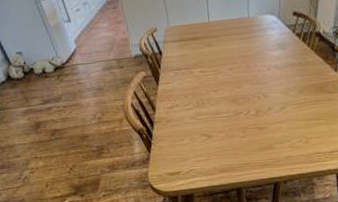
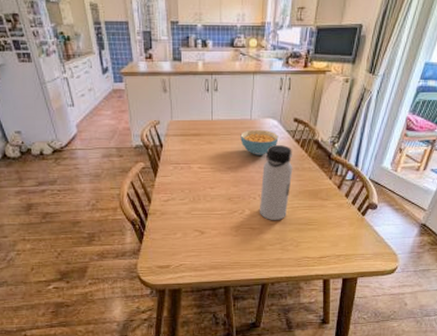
cereal bowl: none [239,26,279,54] -> present [240,129,279,155]
water bottle: none [265,41,297,119] -> present [260,145,293,221]

